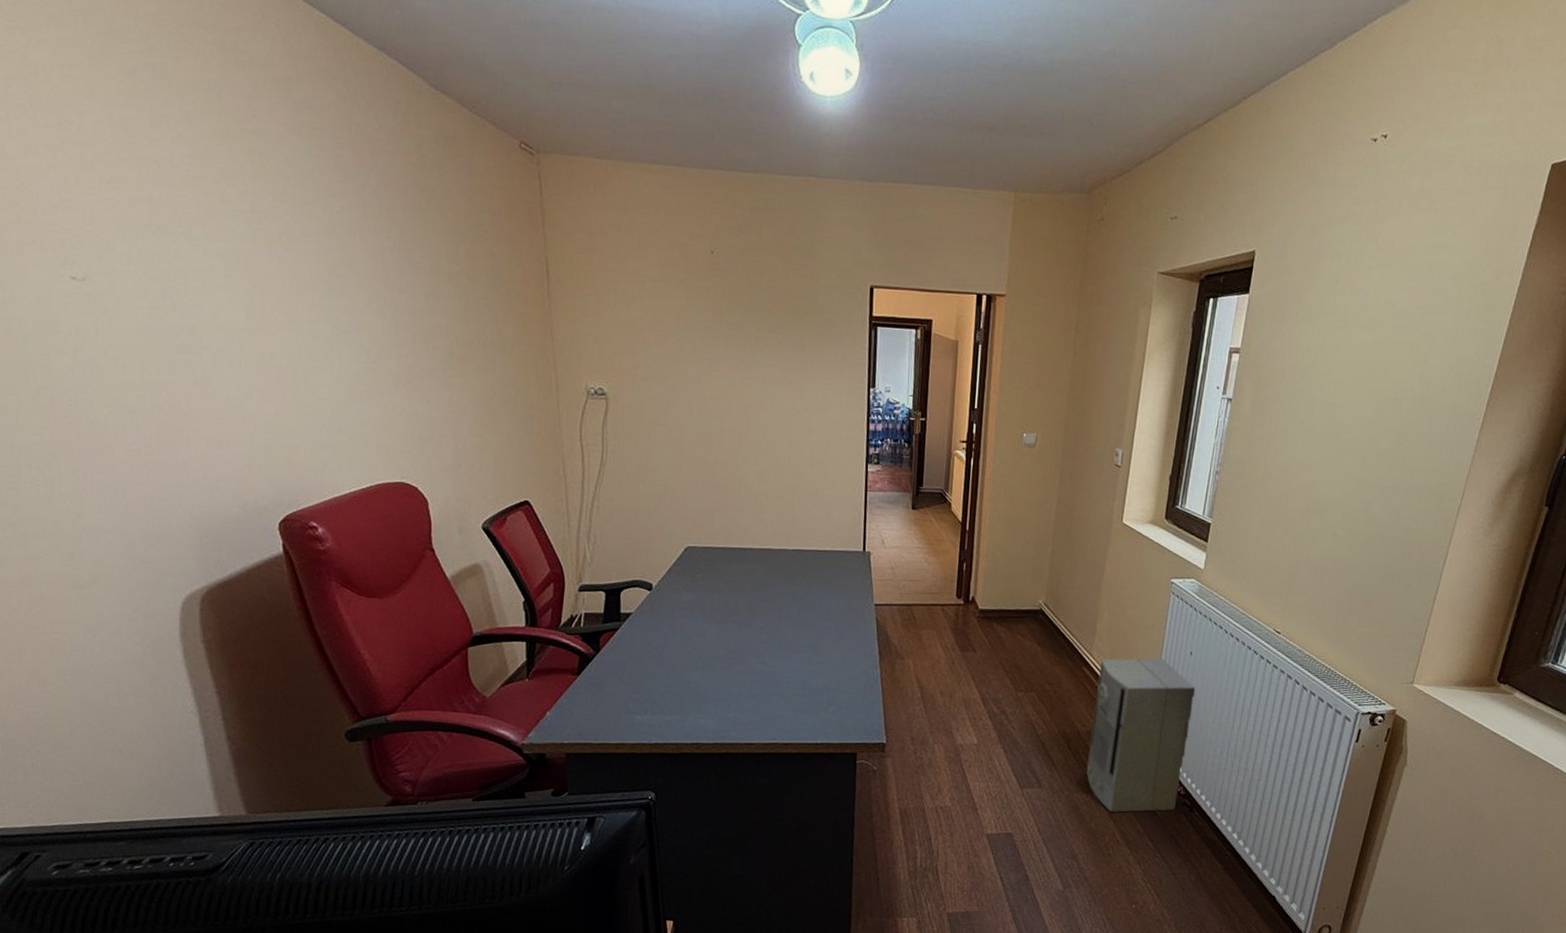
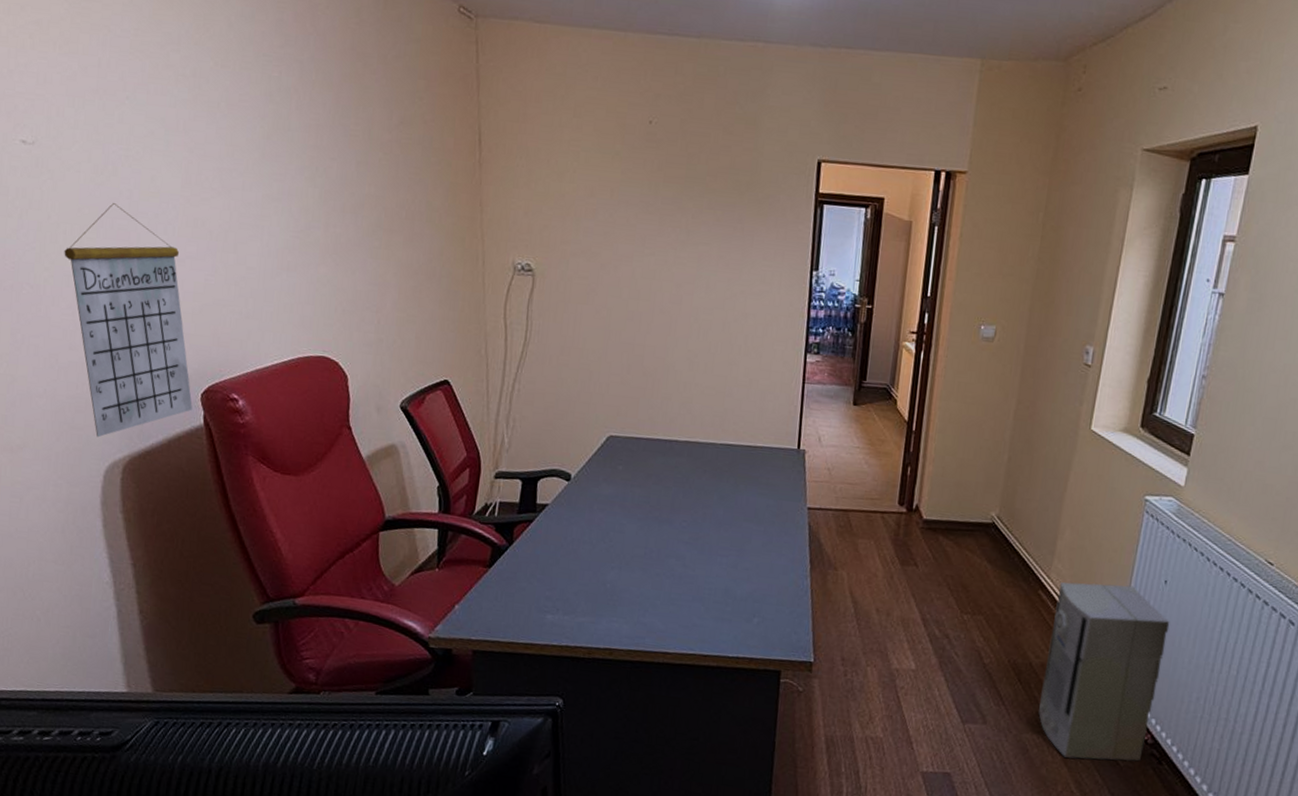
calendar: none [124,338,270,570] -> present [64,203,193,438]

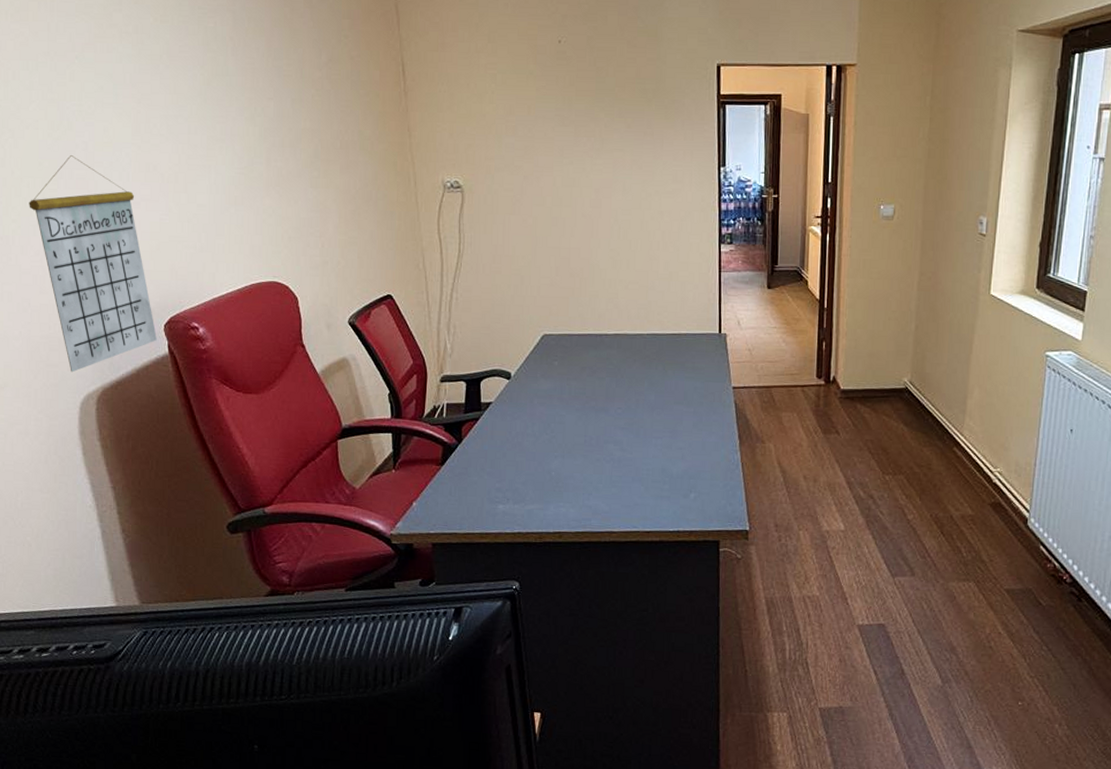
air purifier: present [1038,582,1170,762] -> none [962,436,1079,602]

